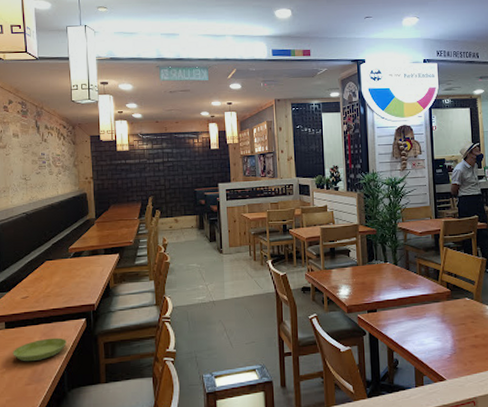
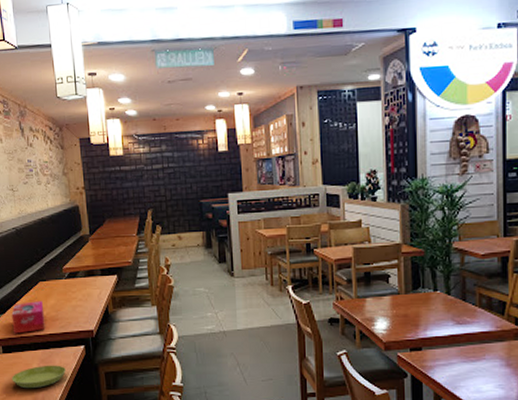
tissue box: none [17,279,49,310] -> present [11,301,45,334]

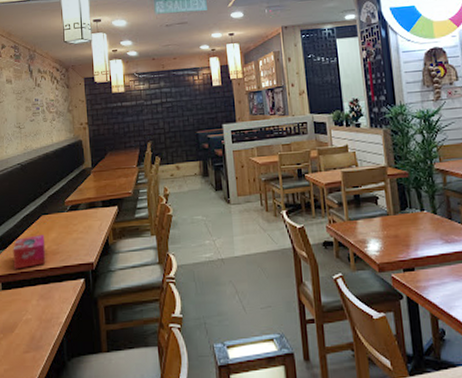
saucer: present [11,365,66,389] -> none [10,300,65,327]

